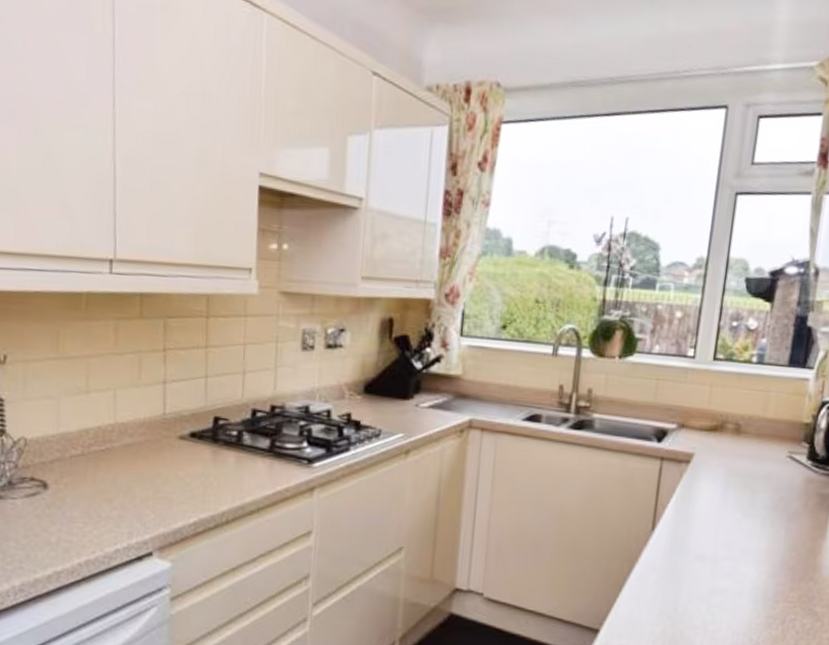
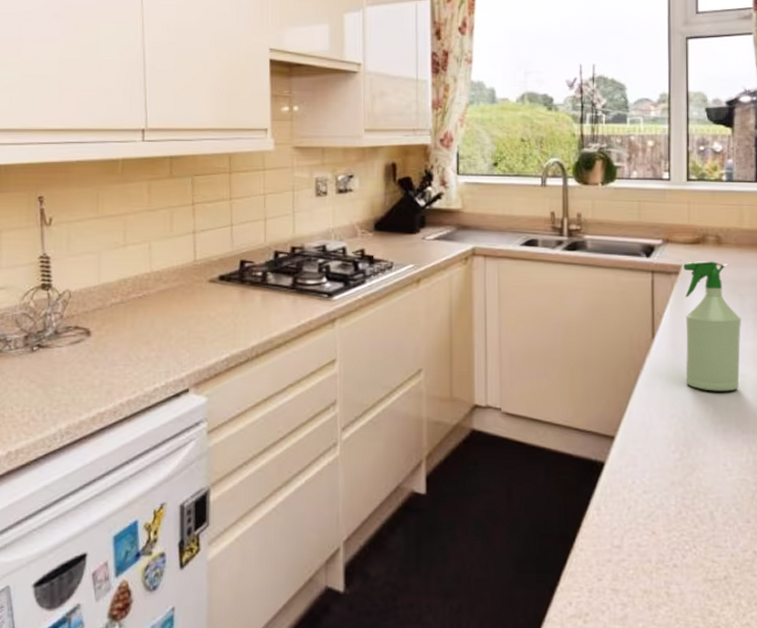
spray bottle: none [681,450,750,591] -> present [684,261,741,391]

